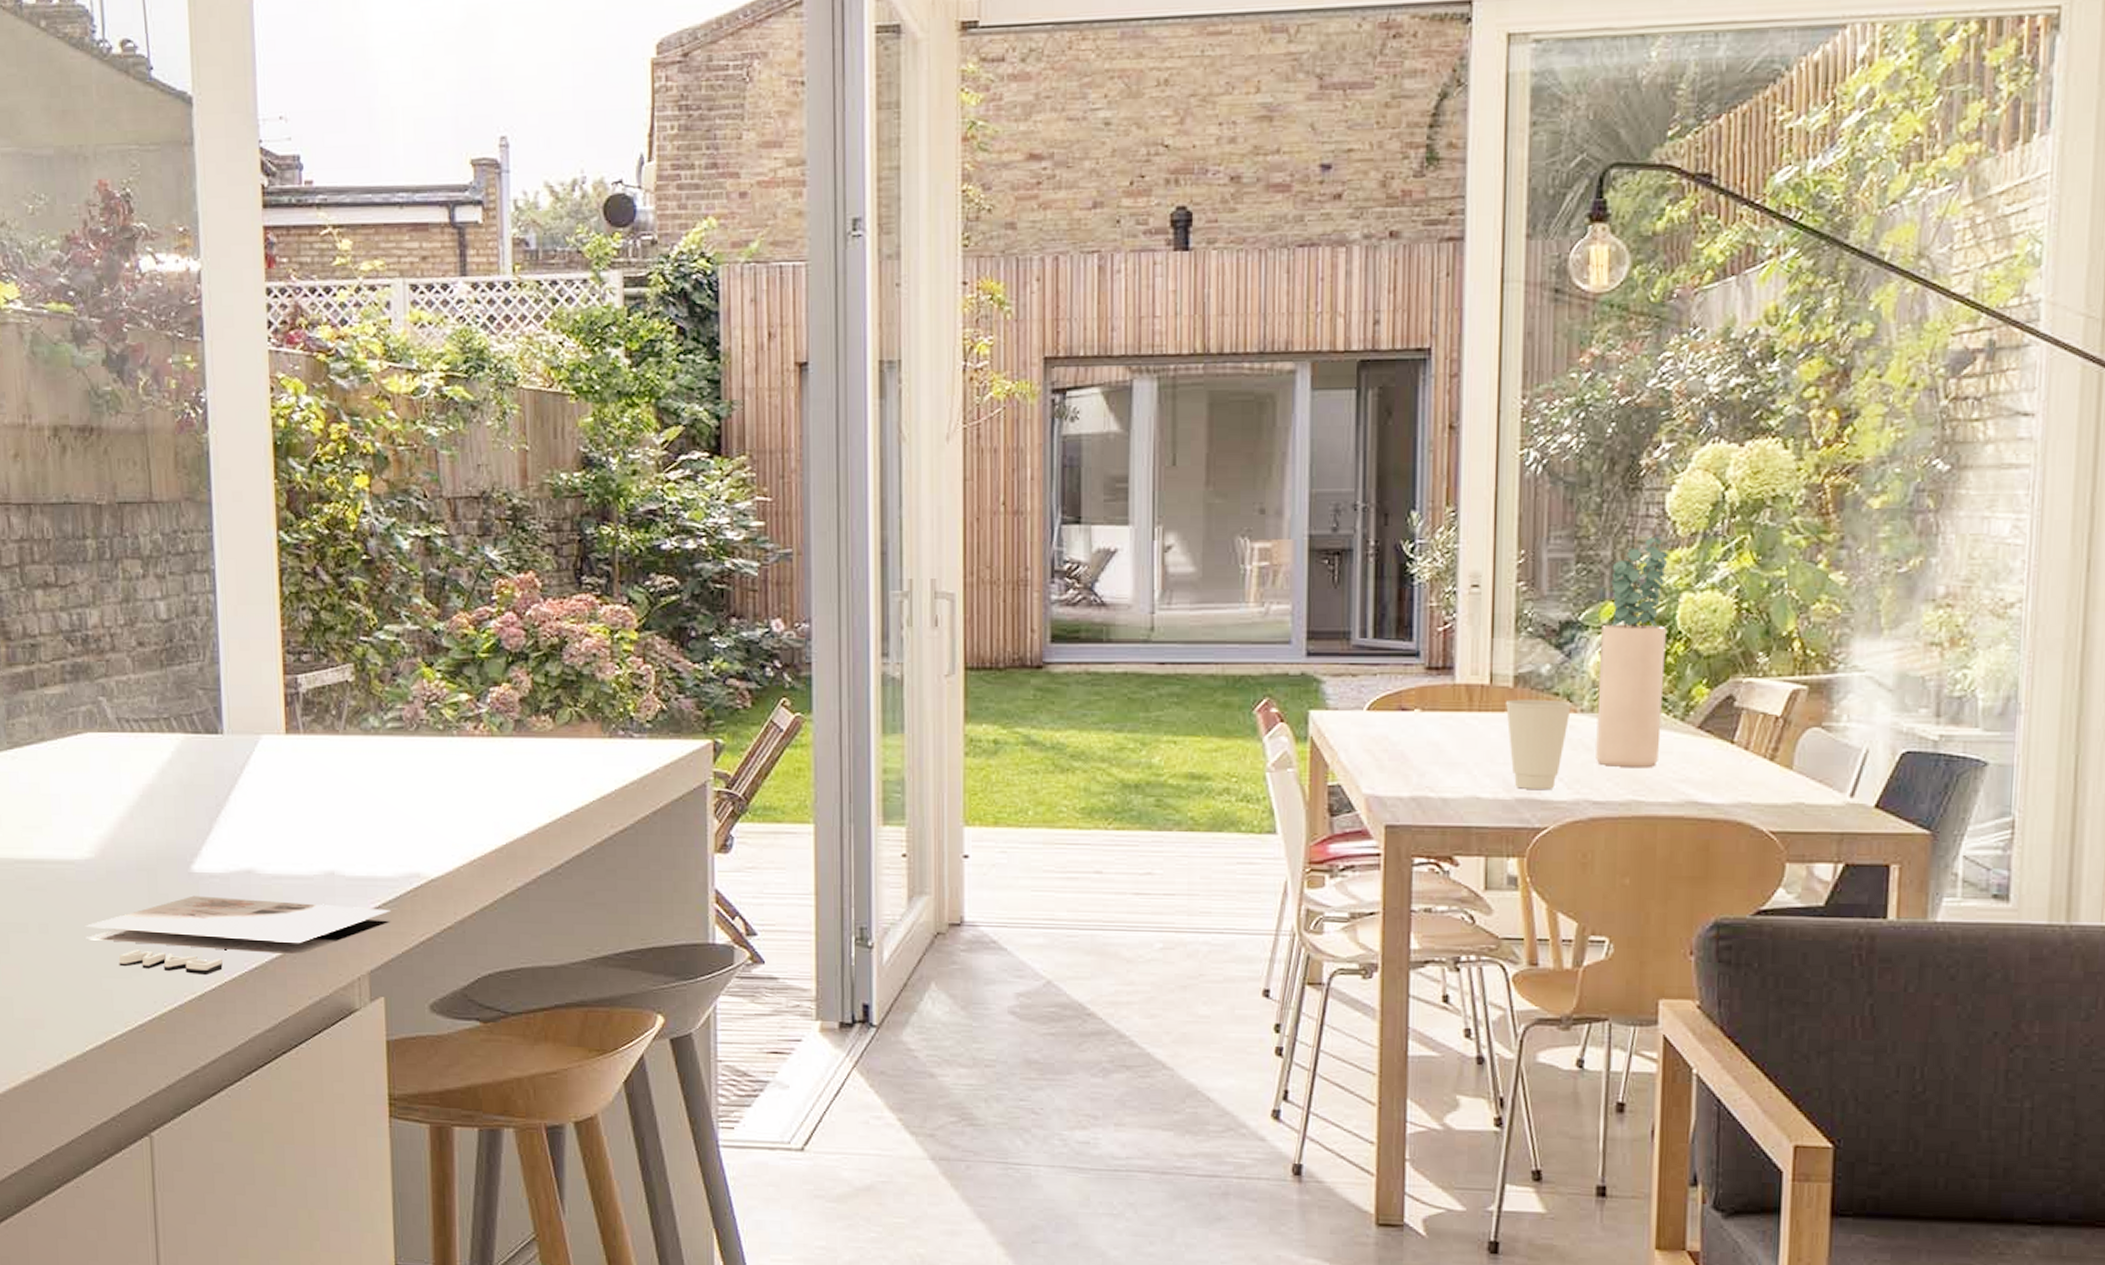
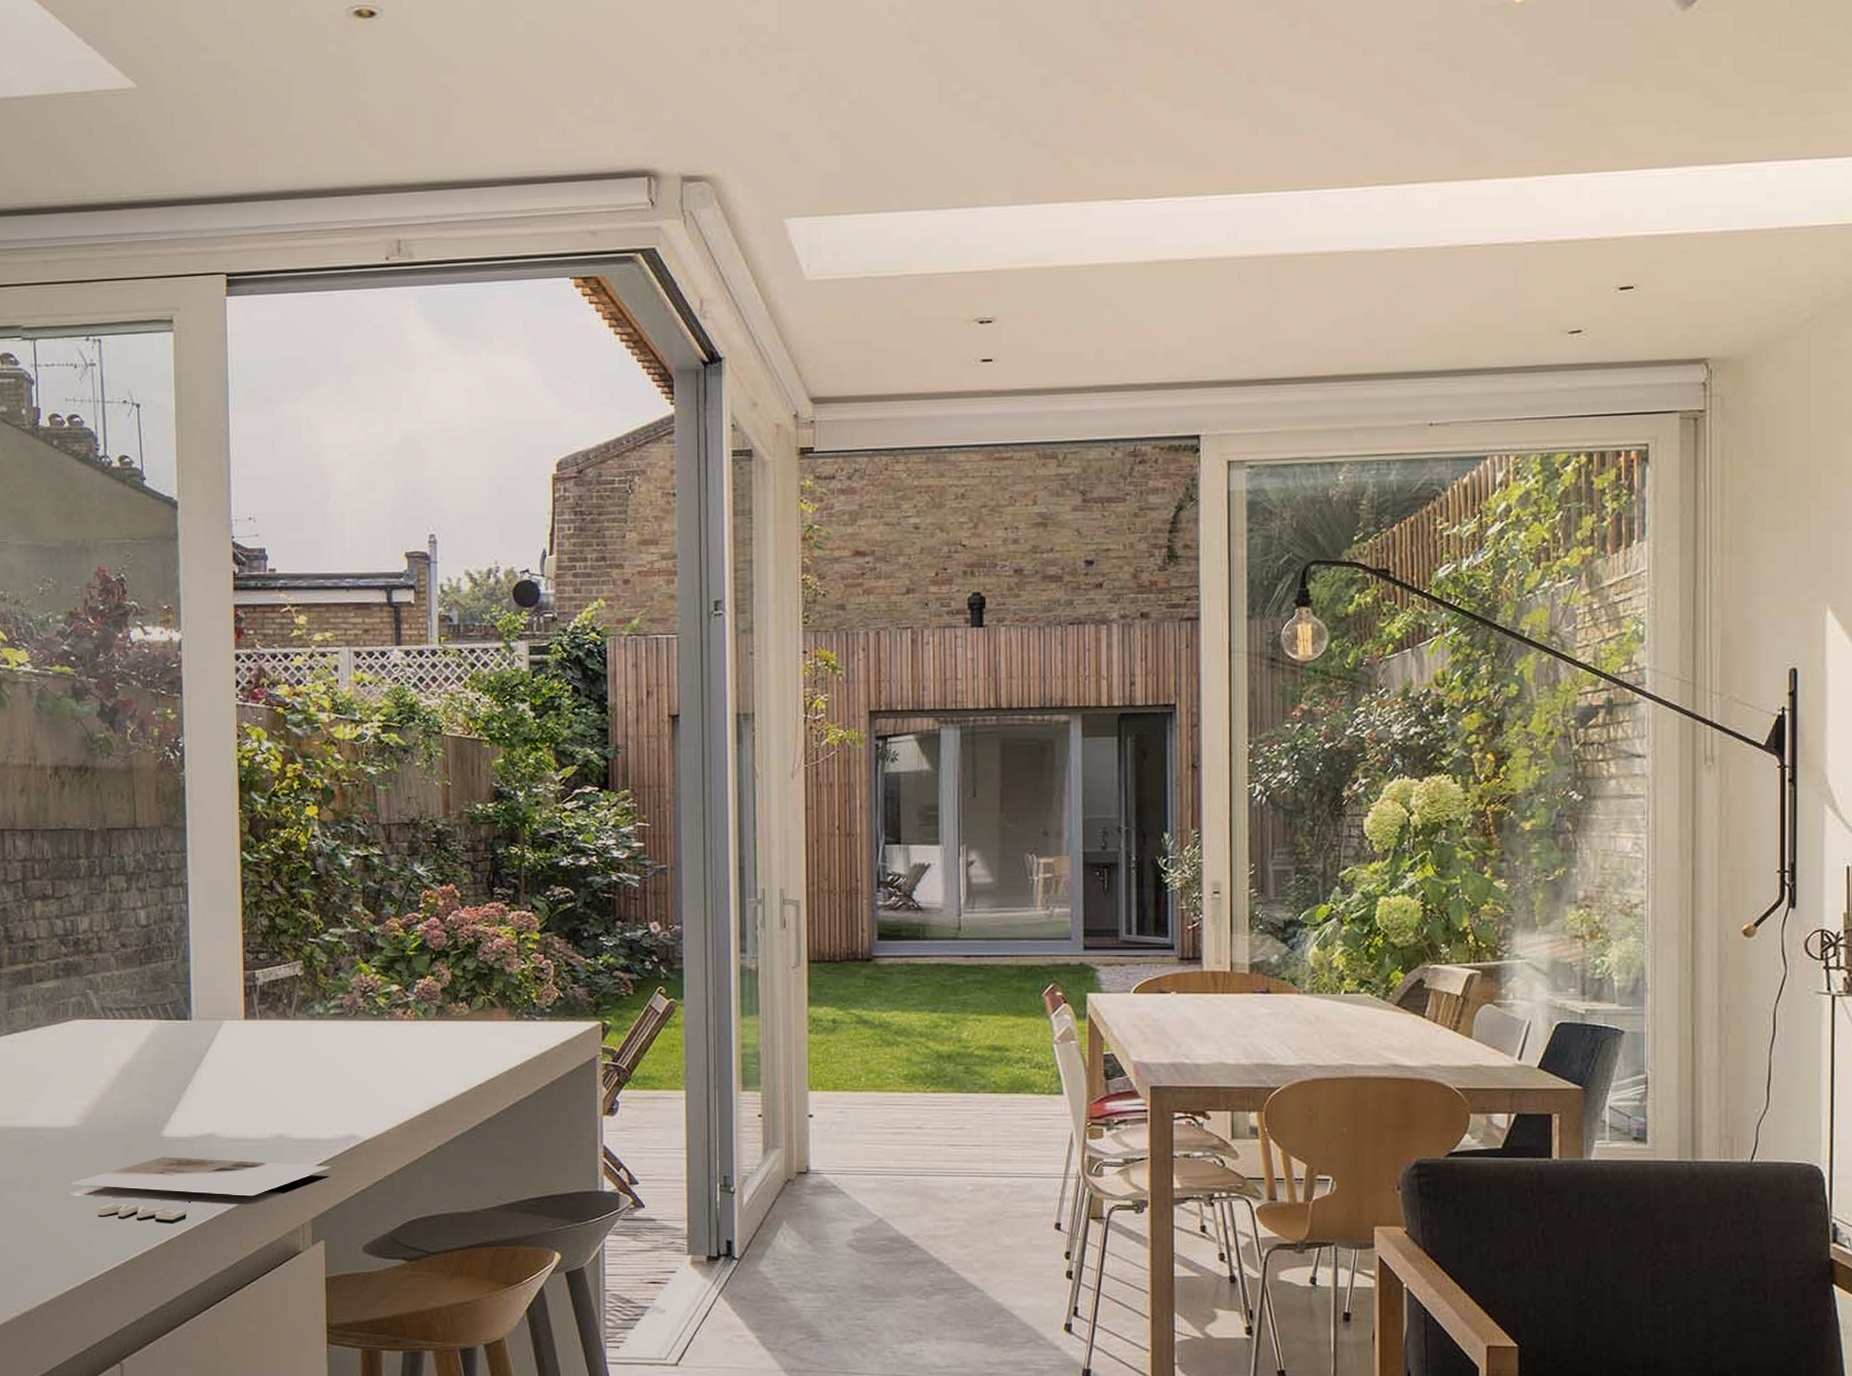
cup: present [1506,699,1573,789] -> none [1244,983,1297,1056]
vase: present [1596,525,1669,767] -> none [1316,843,1368,1037]

